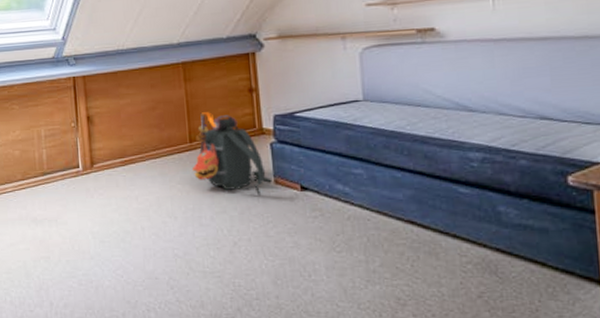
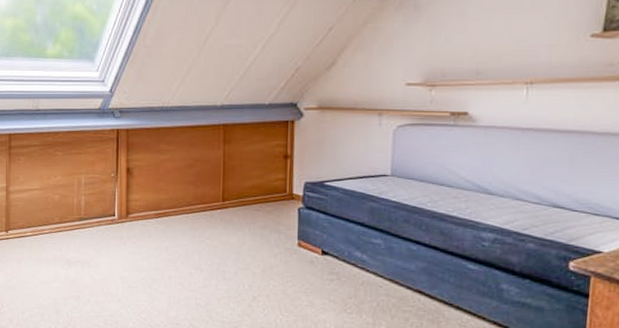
backpack: present [192,112,272,196] -> none [222,174,296,256]

